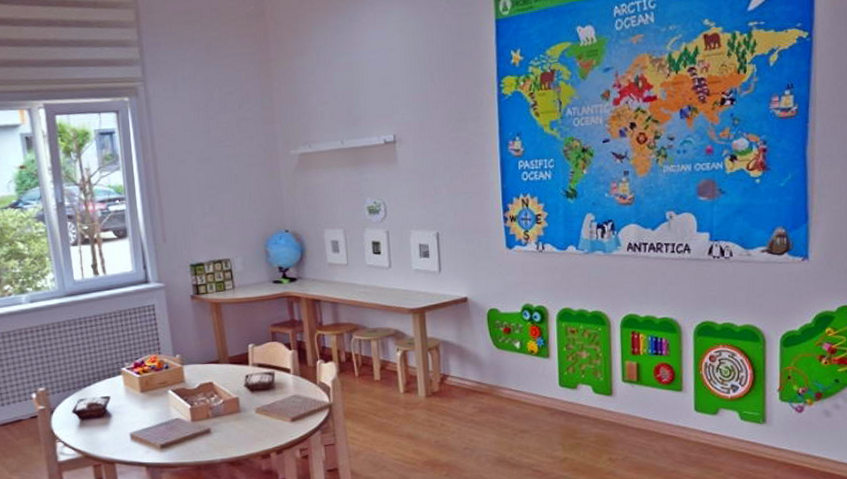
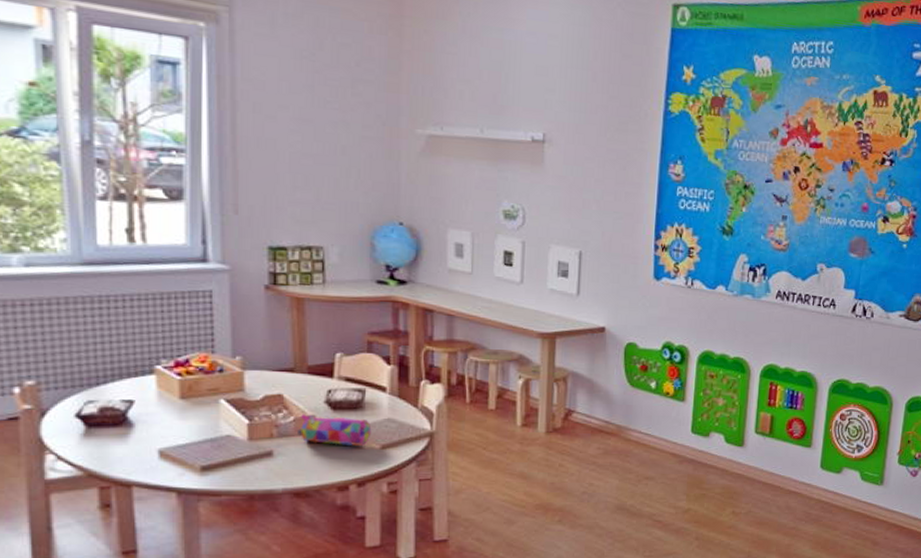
pencil case: none [226,396,283,421] -> present [296,414,372,446]

